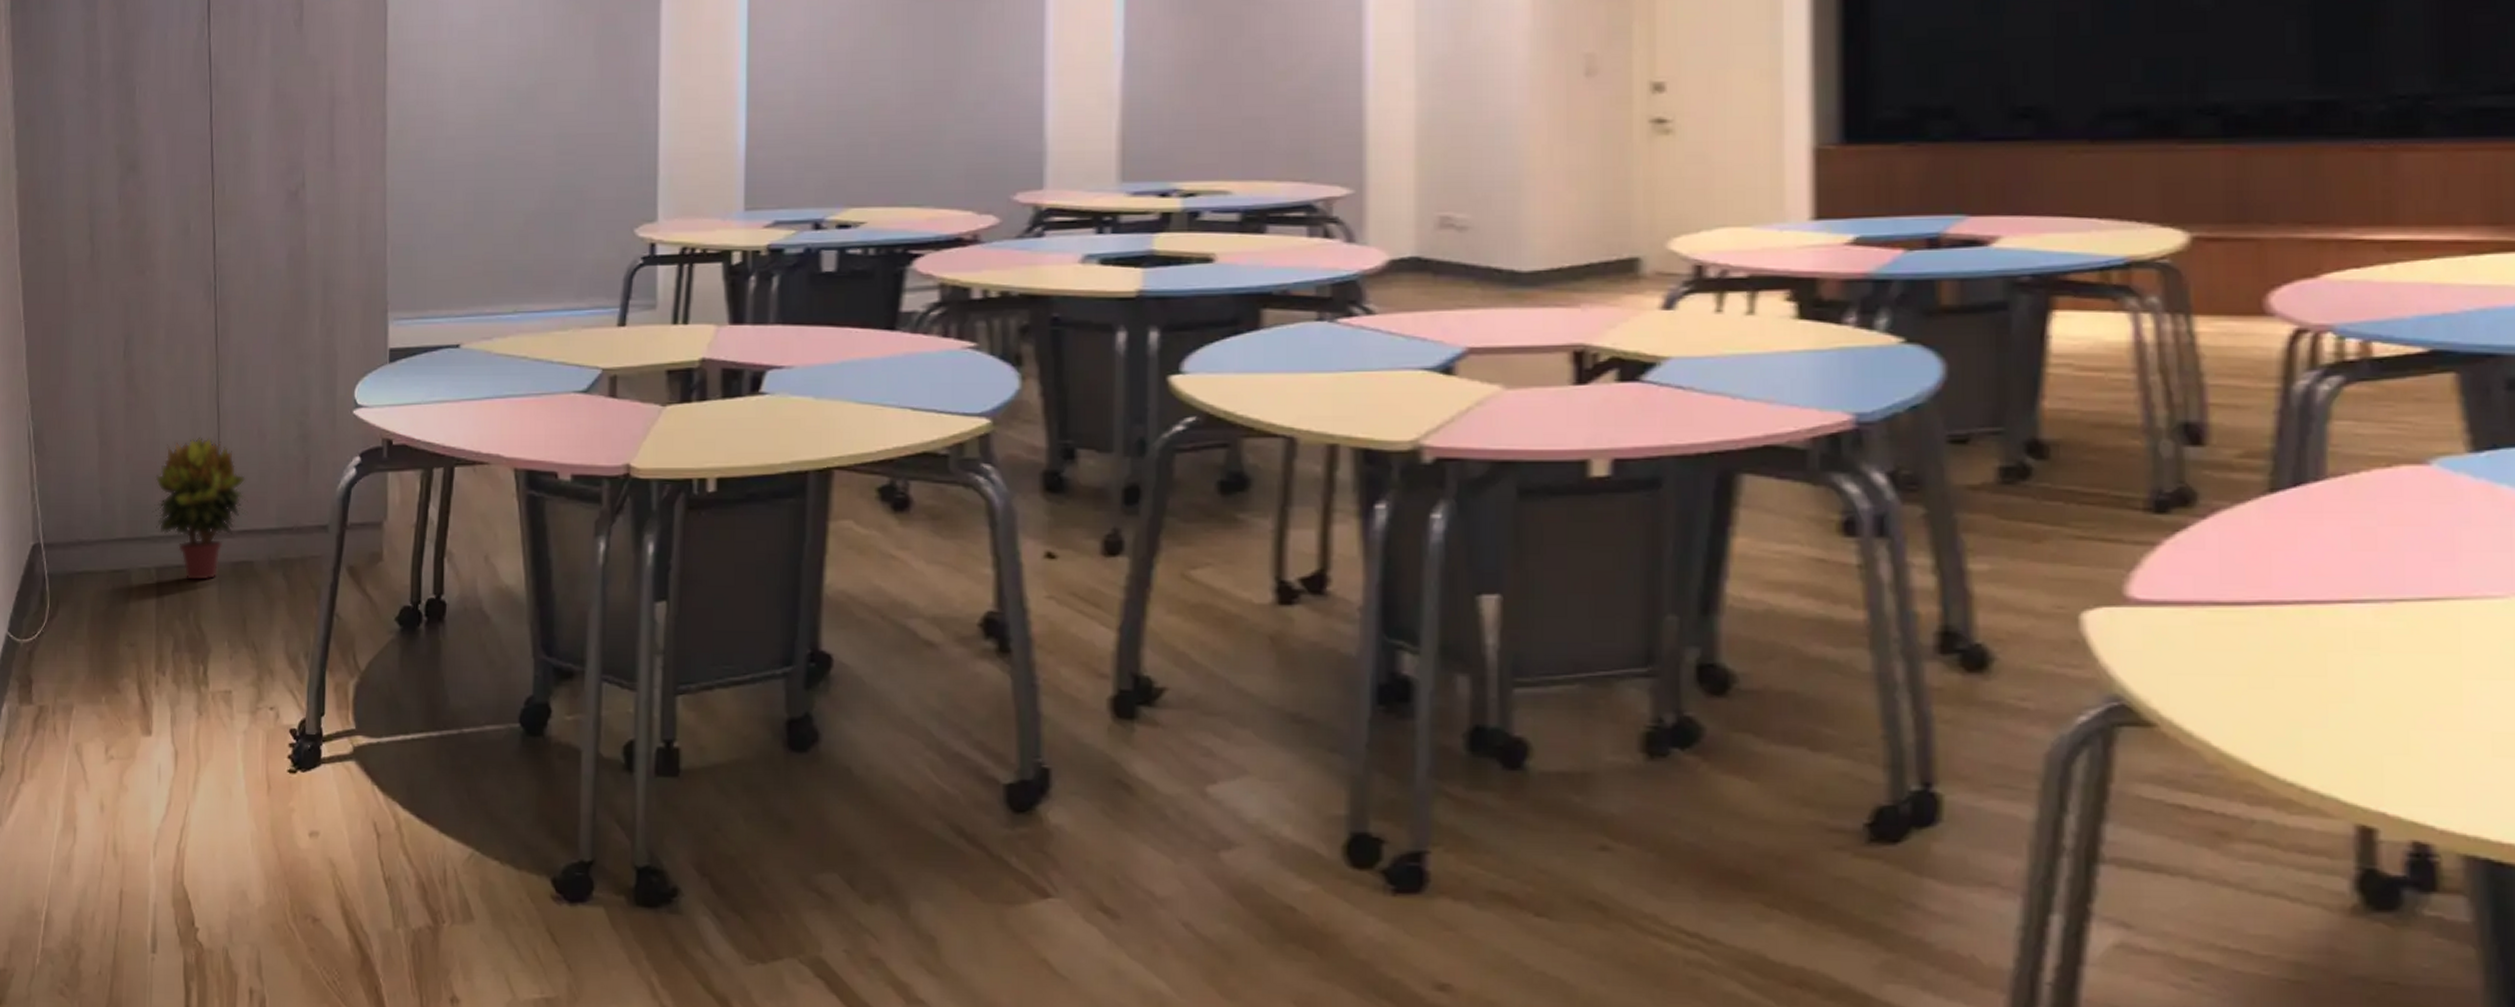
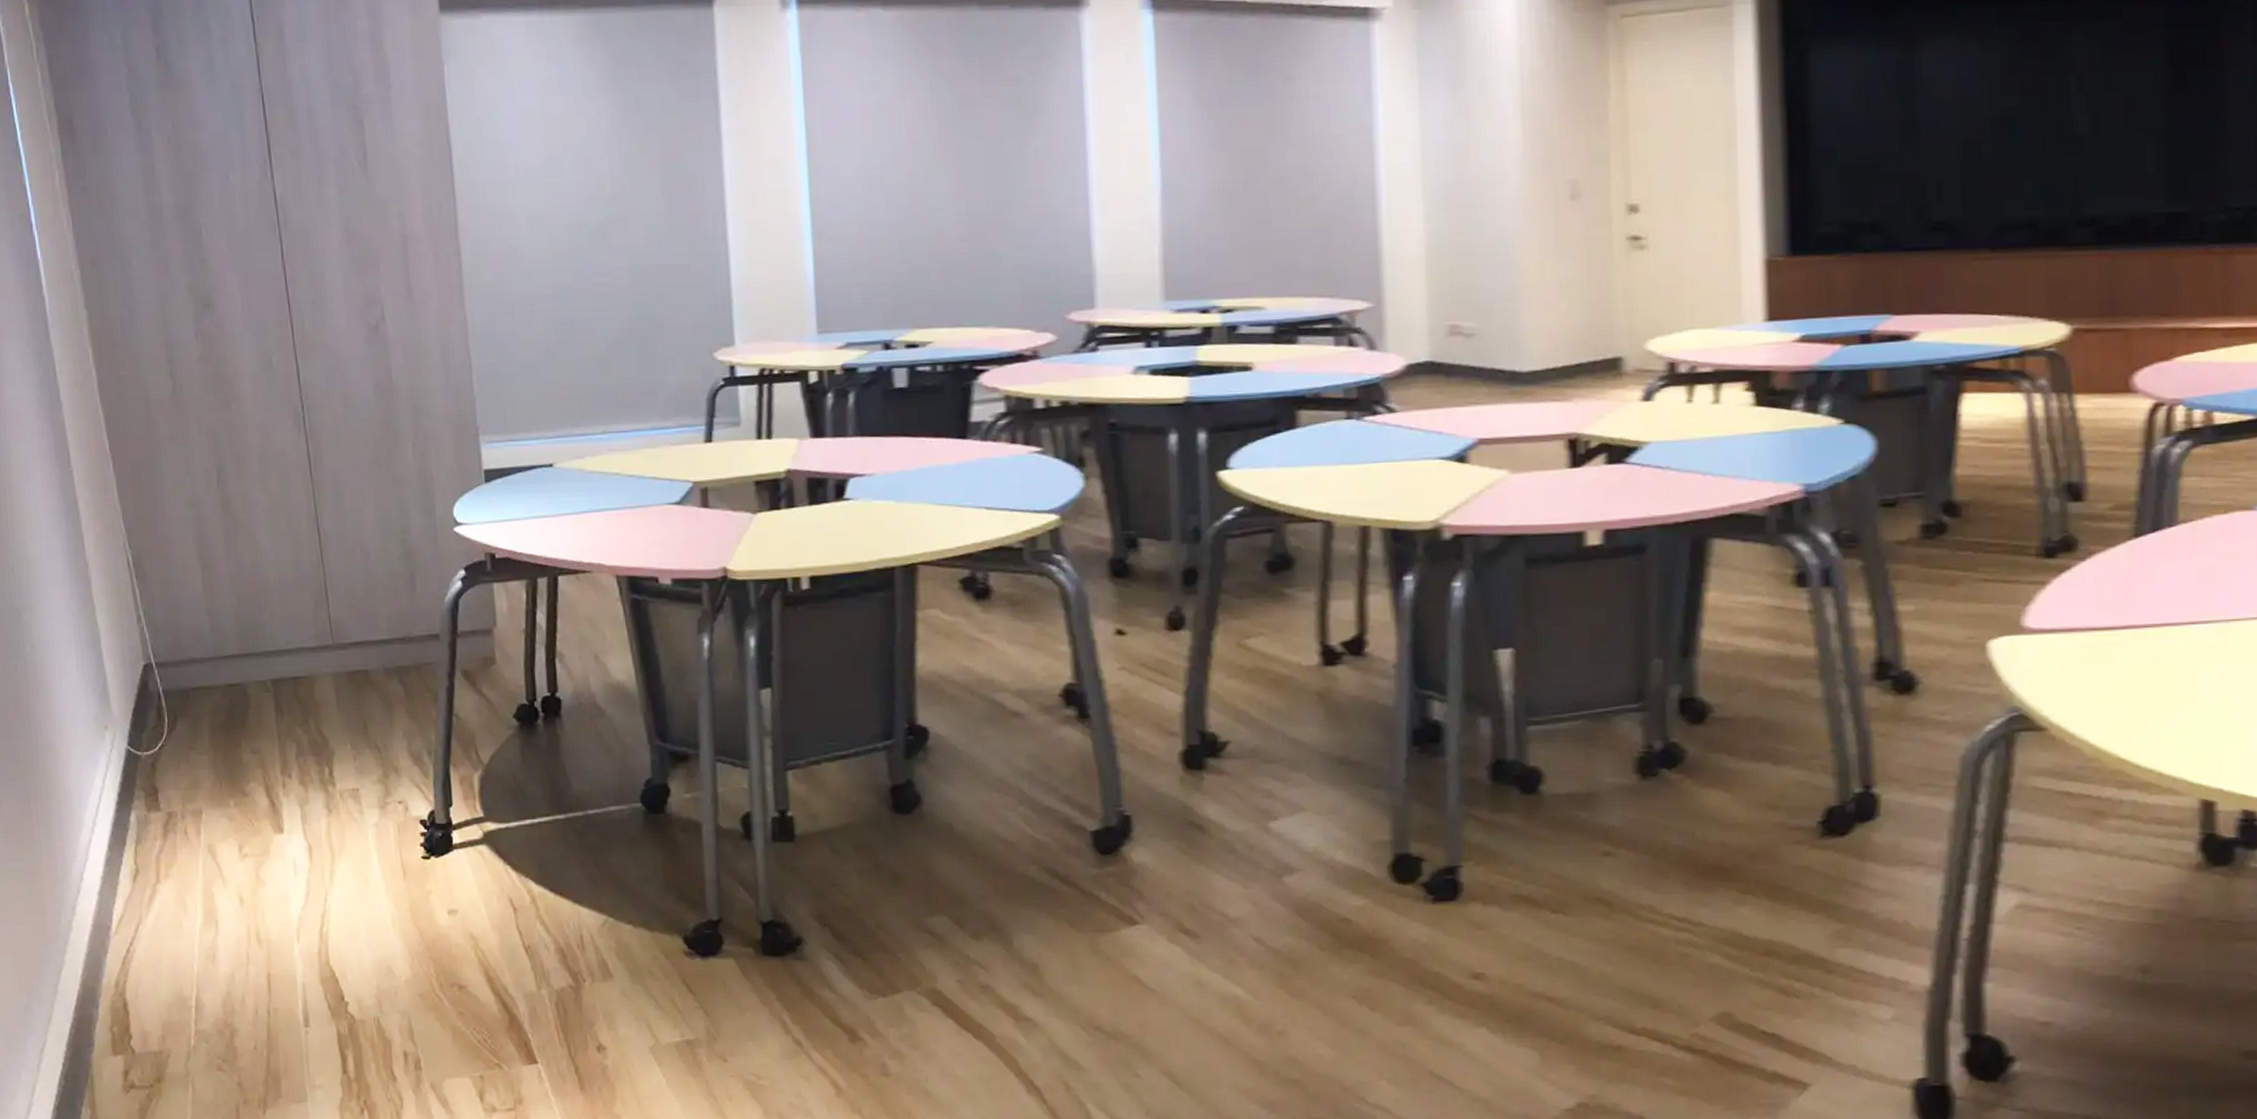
potted plant: present [152,436,249,581] -> none [262,557,359,691]

